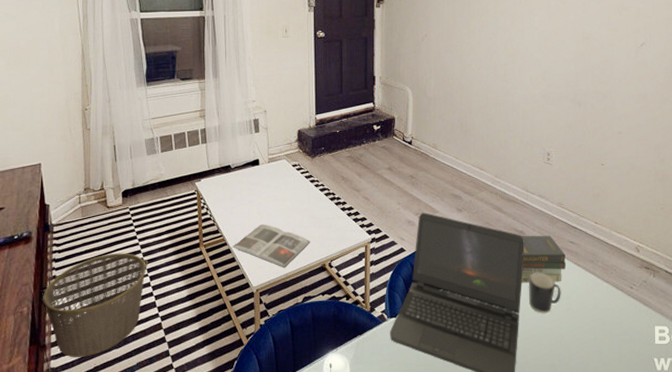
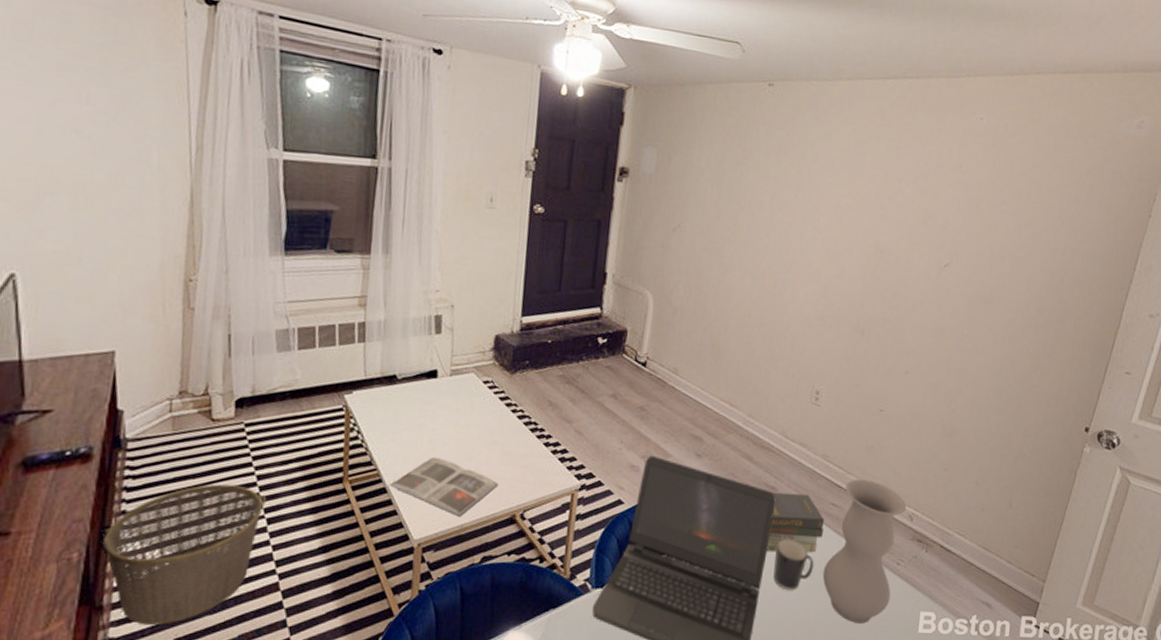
vase: none [569,221,633,338] -> present [822,479,907,624]

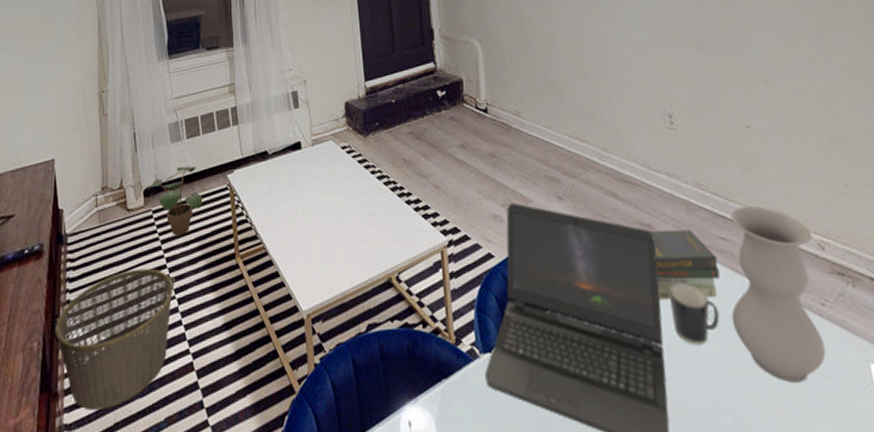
potted plant: none [241,379,311,454] -> present [148,166,203,236]
magazine: present [390,456,498,516] -> none [275,225,370,283]

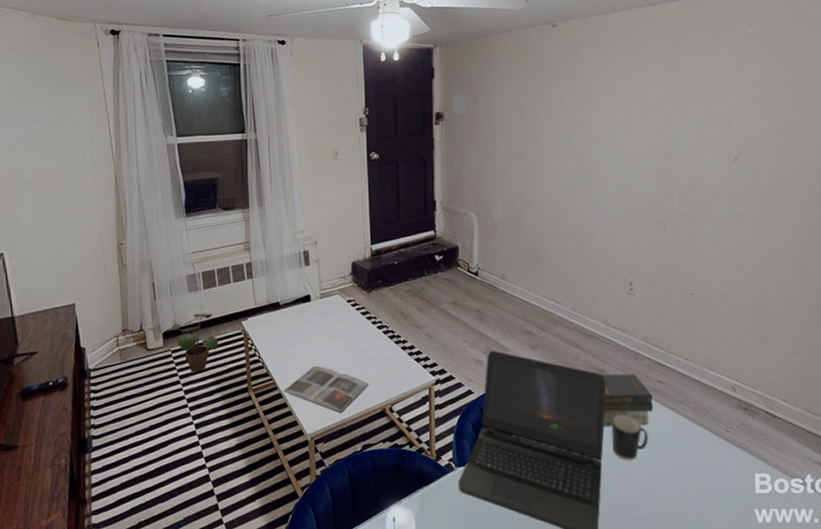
basket: present [53,268,176,409] -> none [79,399,193,512]
magazine: none [275,225,370,283] -> present [284,365,368,413]
vase: present [730,206,826,382] -> none [657,357,728,487]

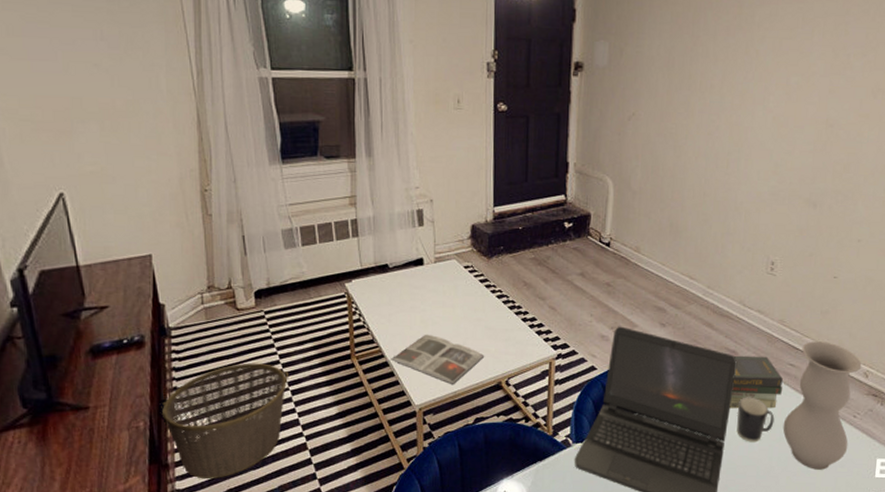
basket: none [79,399,193,512] -> present [159,363,289,479]
potted plant: present [166,313,219,372] -> none [259,272,319,336]
vase: none [657,357,728,487] -> present [783,341,862,470]

